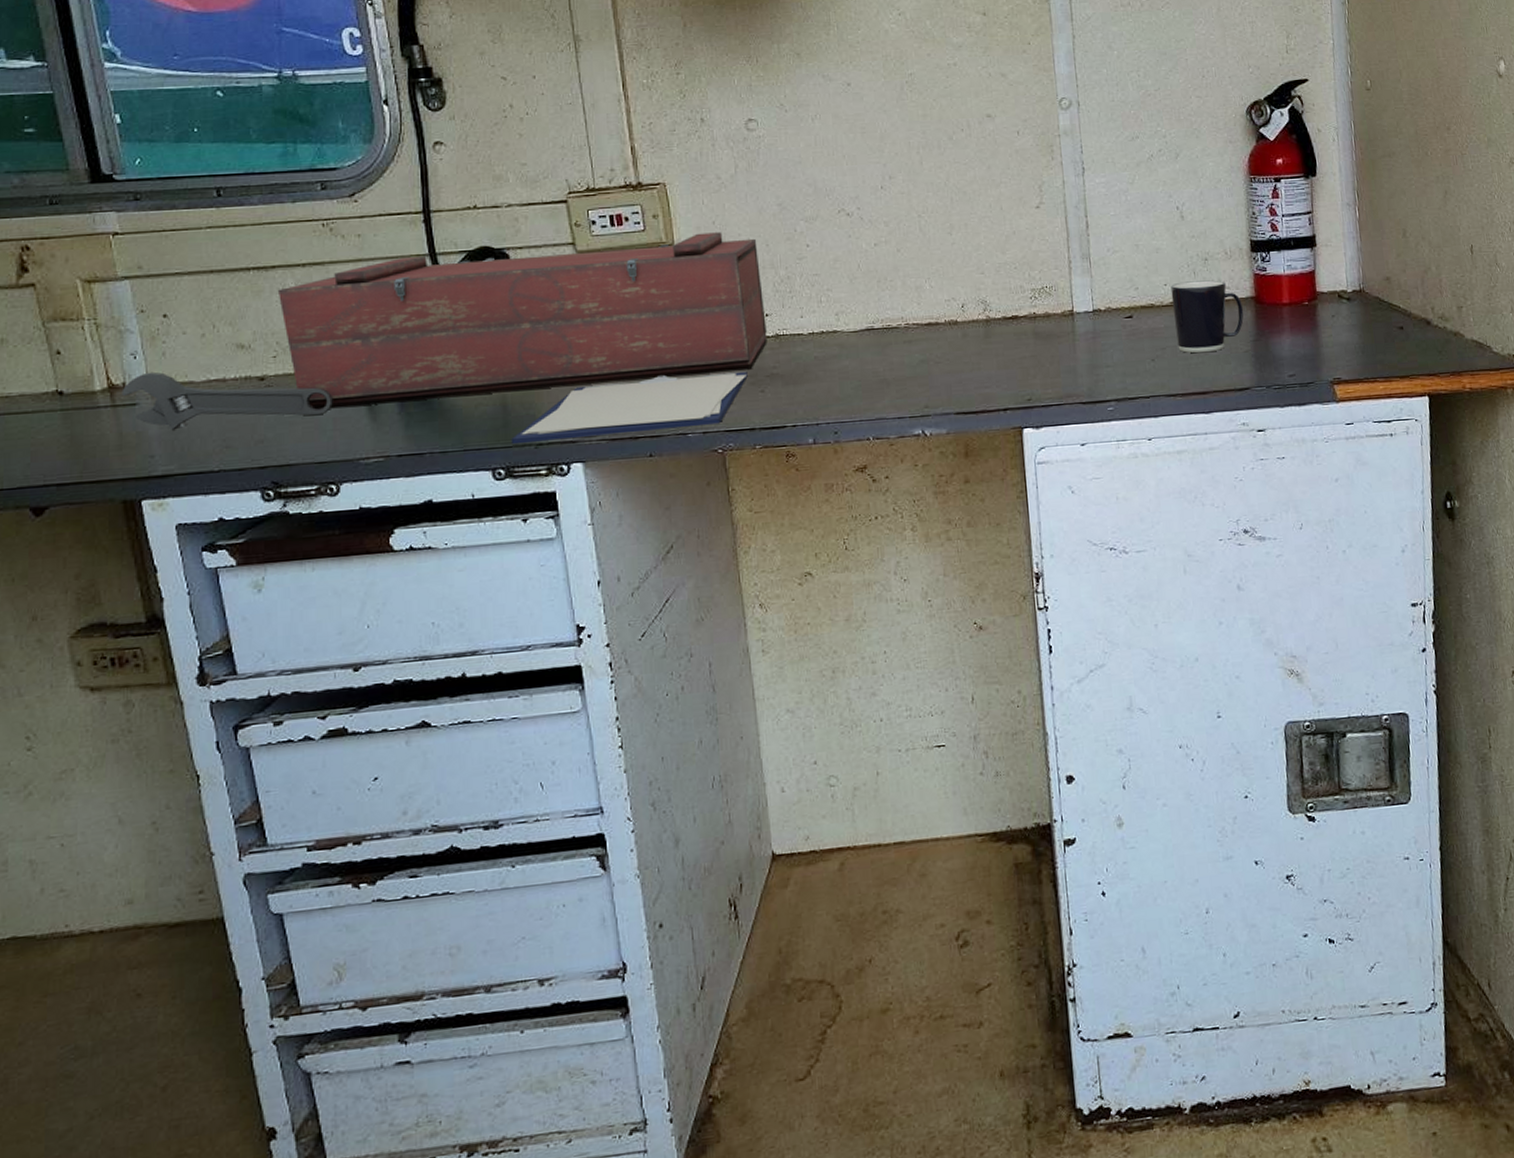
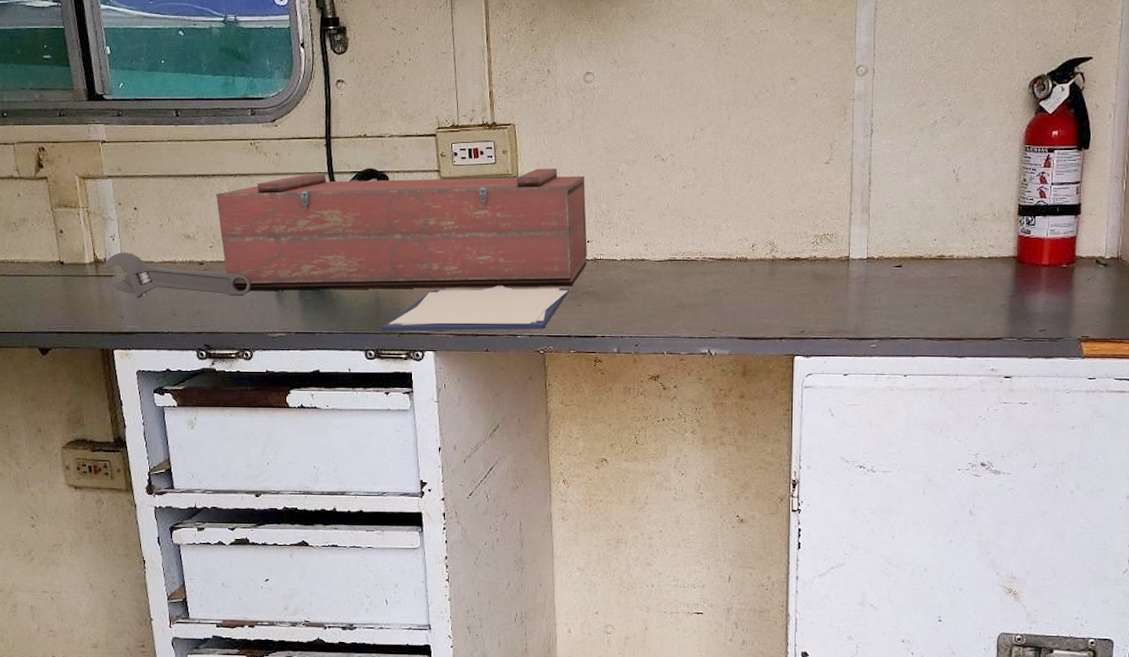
mug: present [1170,280,1244,354] -> none [939,238,1005,304]

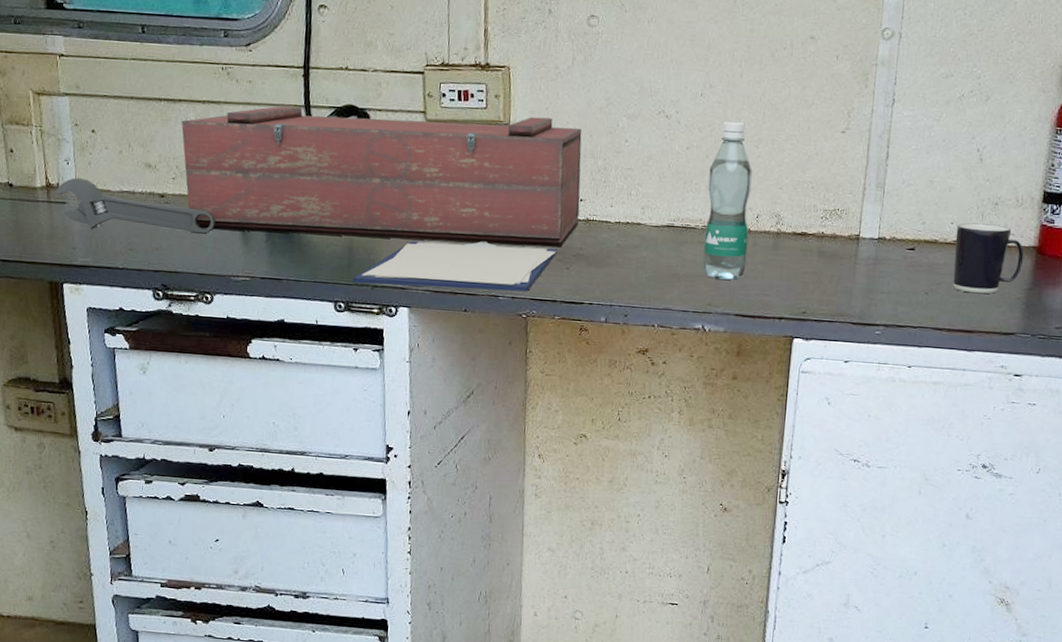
bottle: none [704,160,746,306] -> present [703,121,753,280]
mug: none [939,238,1005,304] -> present [953,222,1024,294]

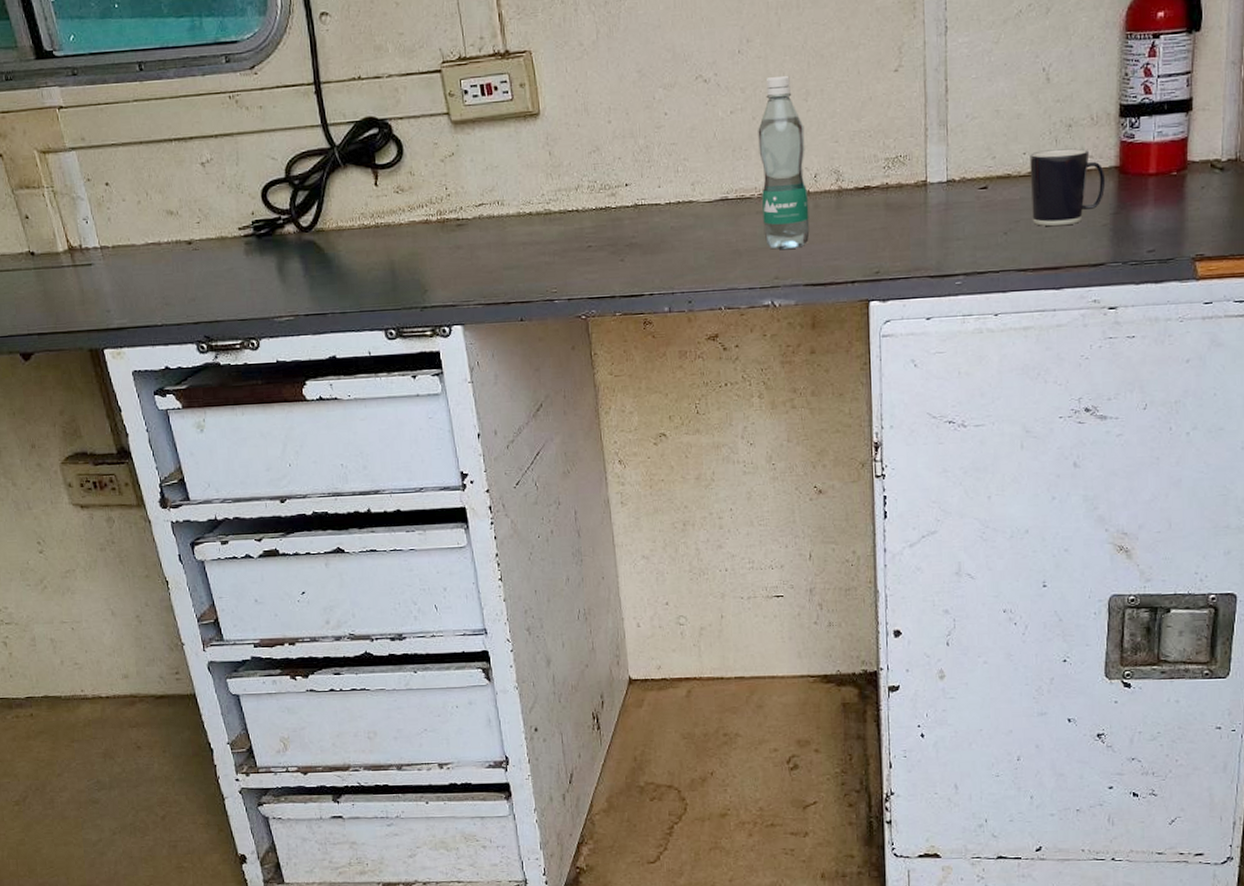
adjustable wrench: present [55,177,216,234] -> none [79,235,250,288]
wooden crate: present [181,106,582,248] -> none [196,101,627,272]
notepad: present [352,241,557,292] -> none [399,241,609,307]

